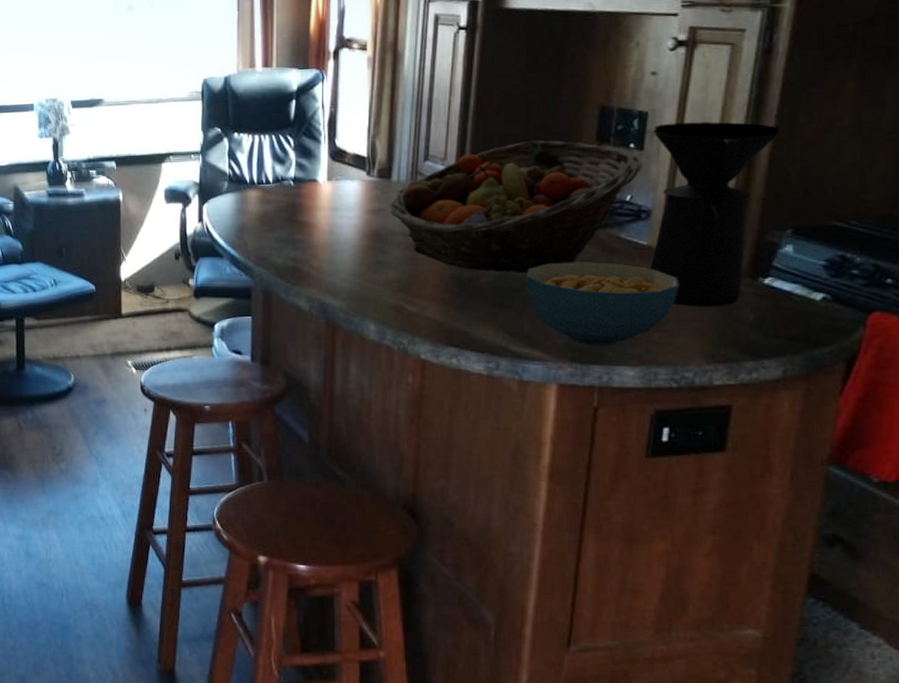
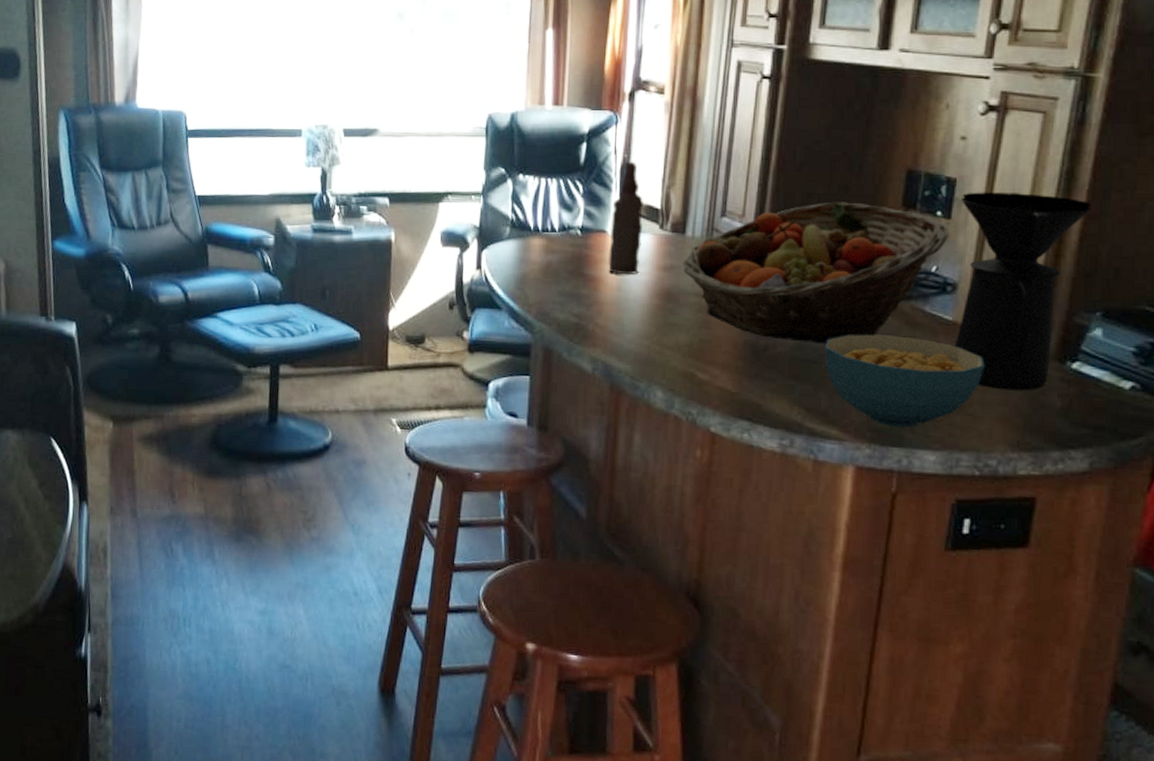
bottle: none [320,114,351,220] -> present [608,161,643,275]

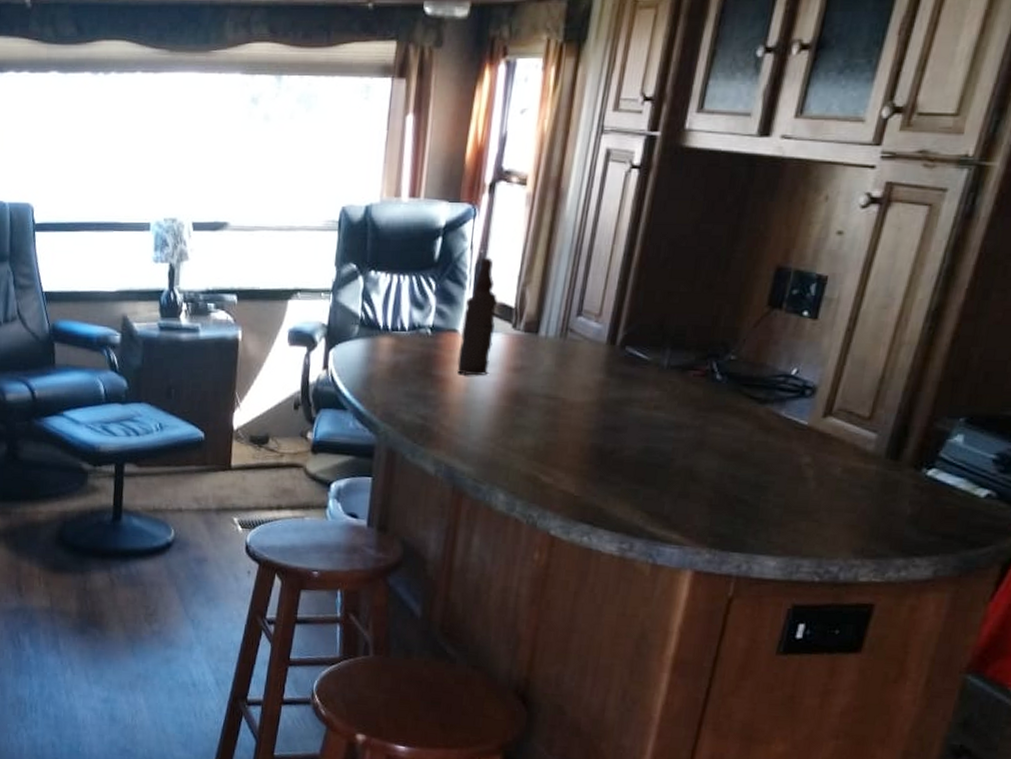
fruit basket: present [683,201,949,344] -> none [533,300,814,448]
cereal bowl: present [824,334,985,428] -> none [672,438,837,533]
coffee maker: present [954,192,1092,391] -> none [807,291,969,498]

